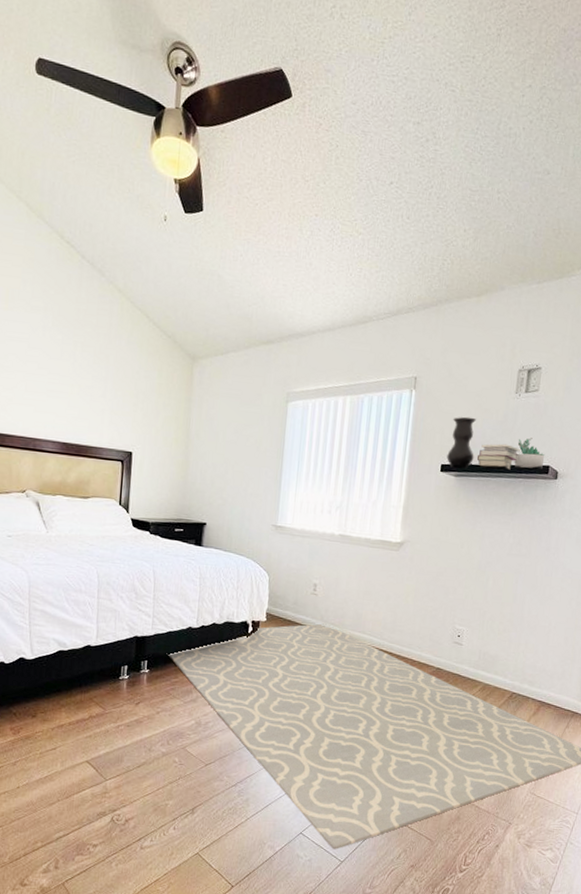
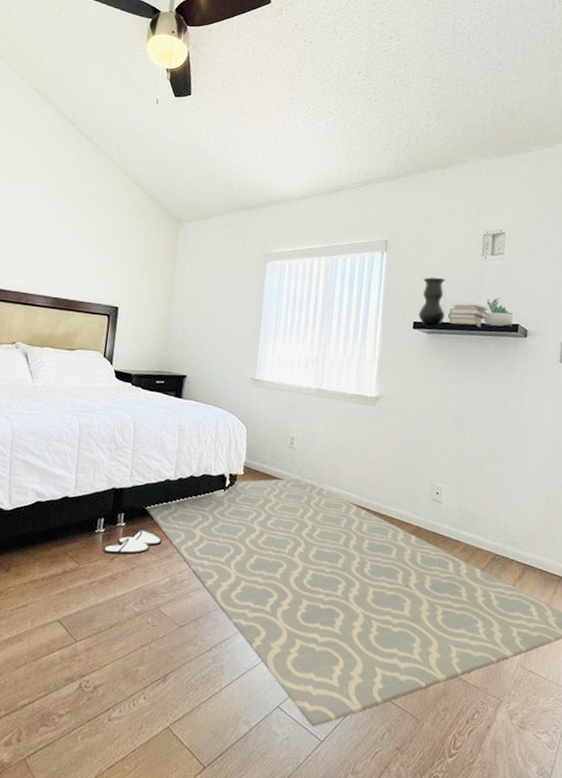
slippers: none [128,676,187,700] -> present [103,529,163,555]

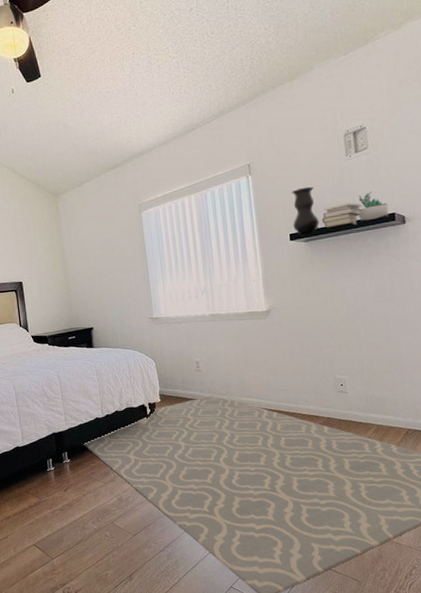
slippers: present [103,529,163,555] -> none [57,462,104,487]

